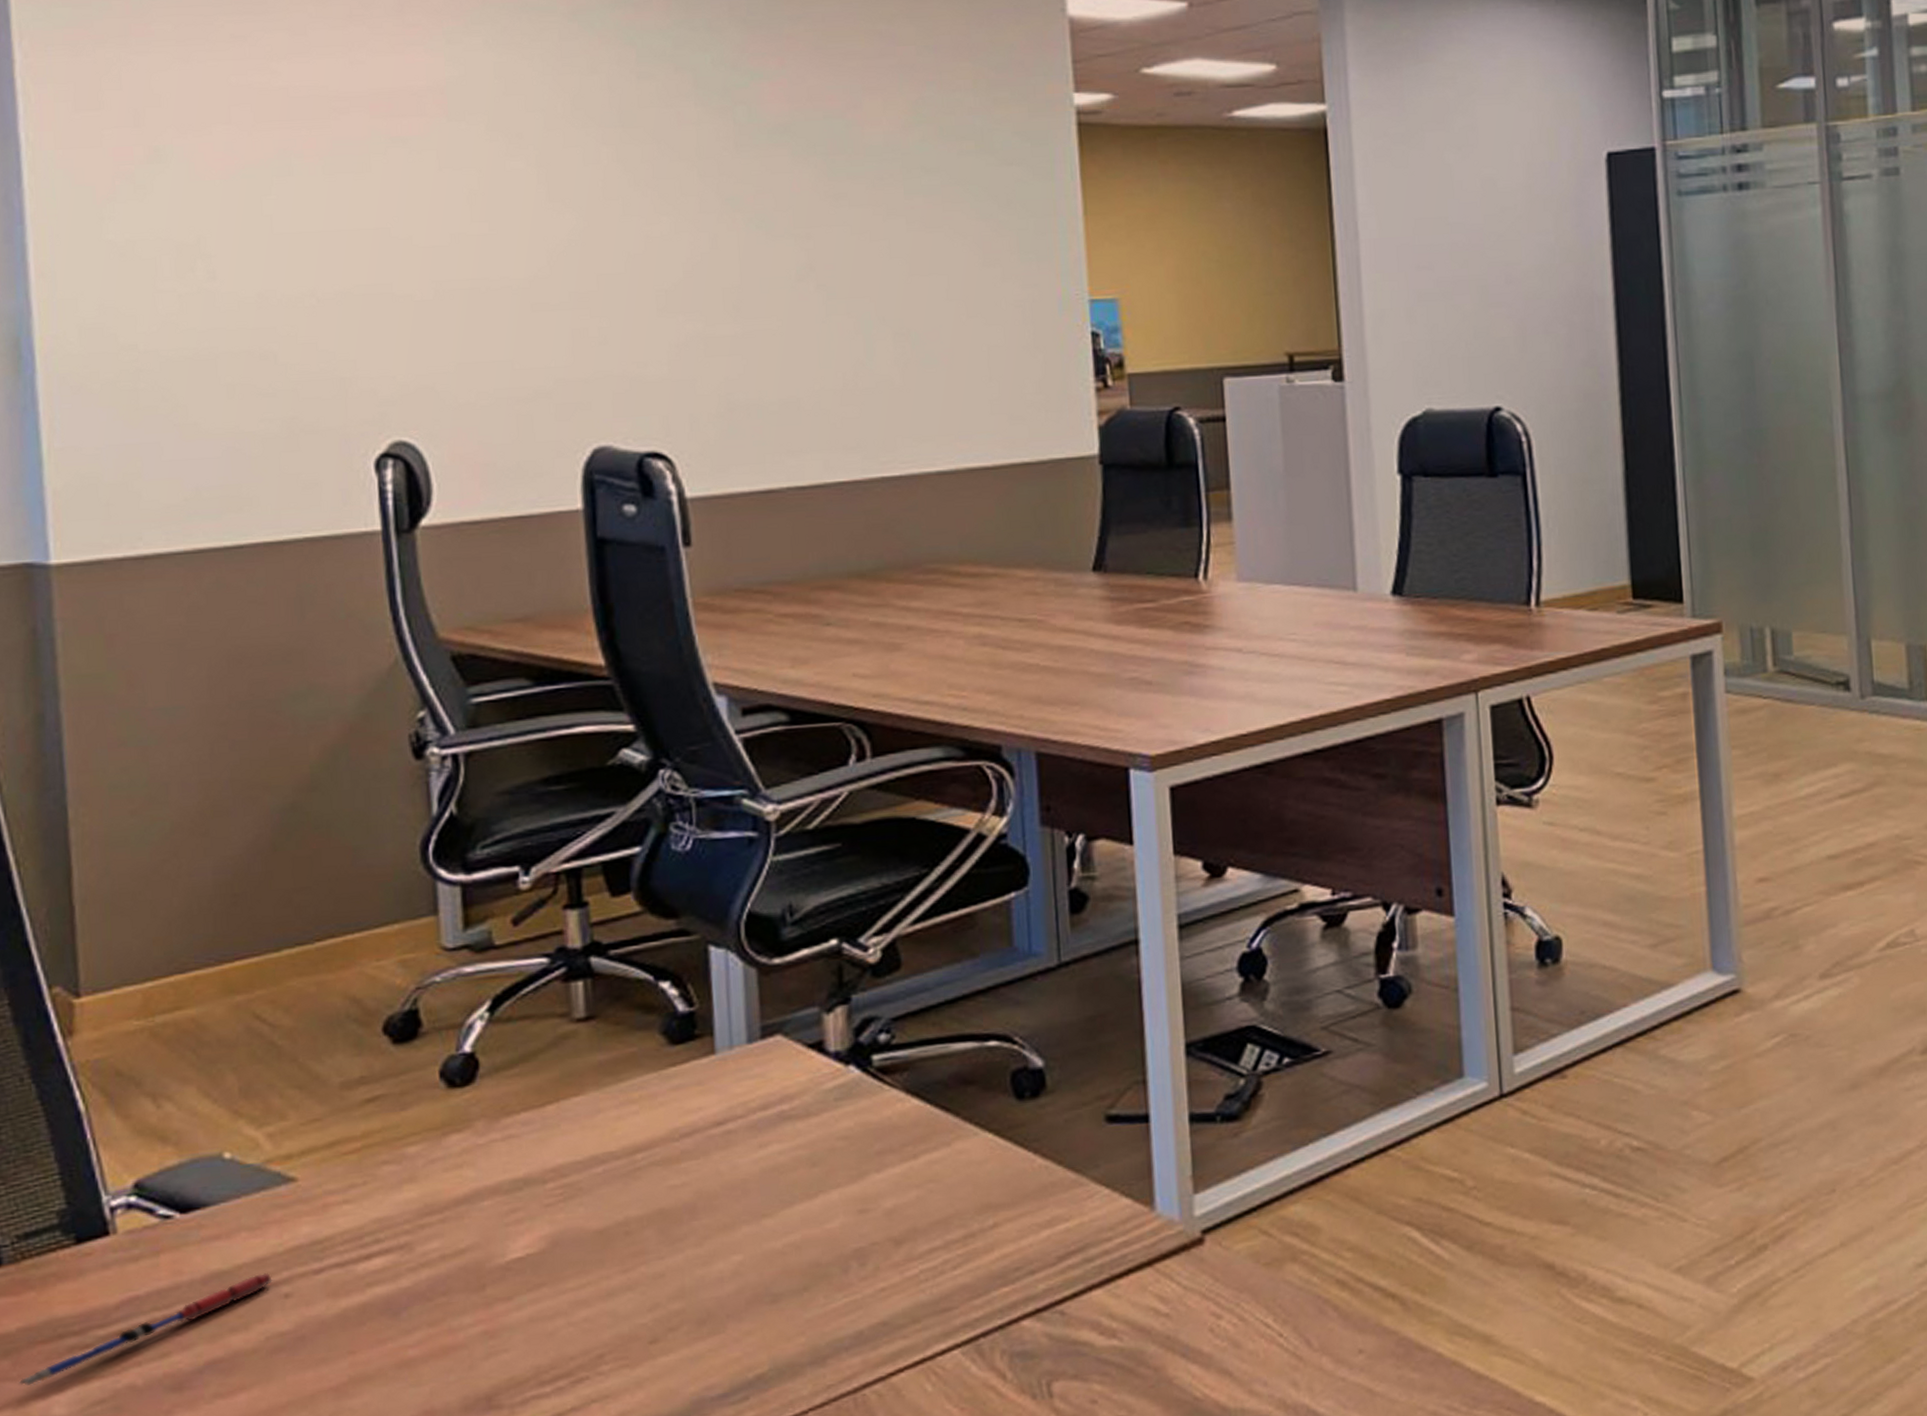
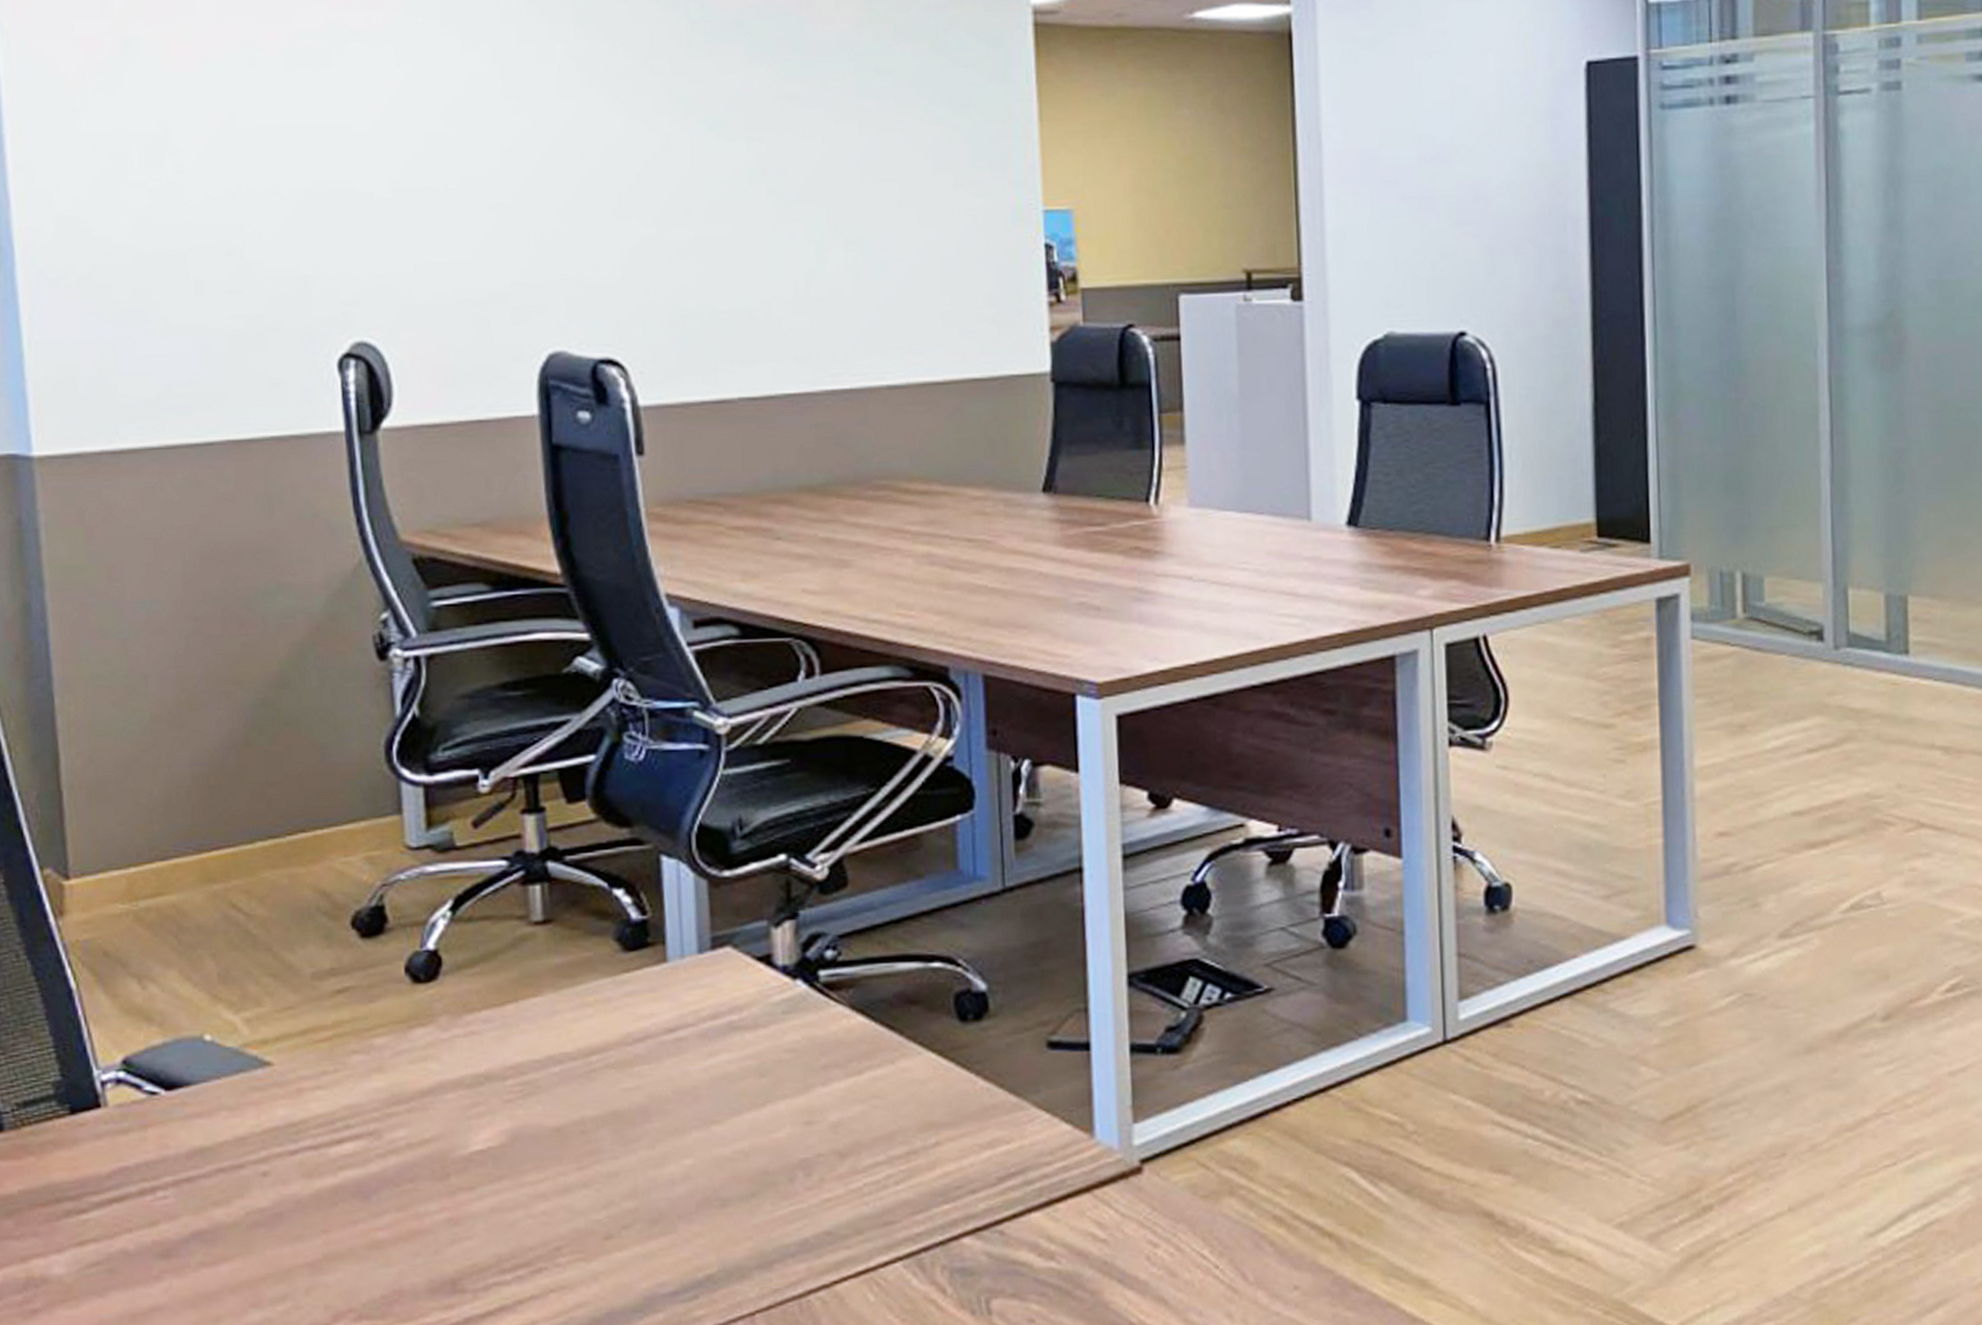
pen: present [18,1272,275,1386] -> none [21,1151,254,1246]

